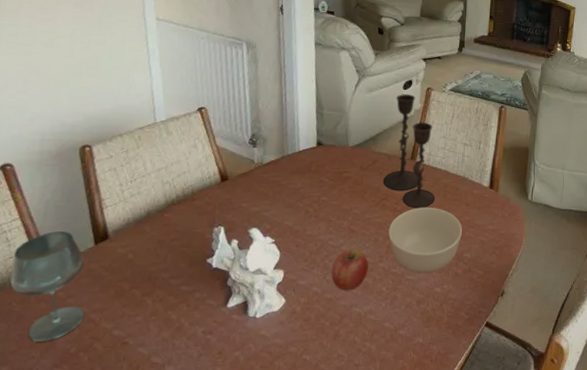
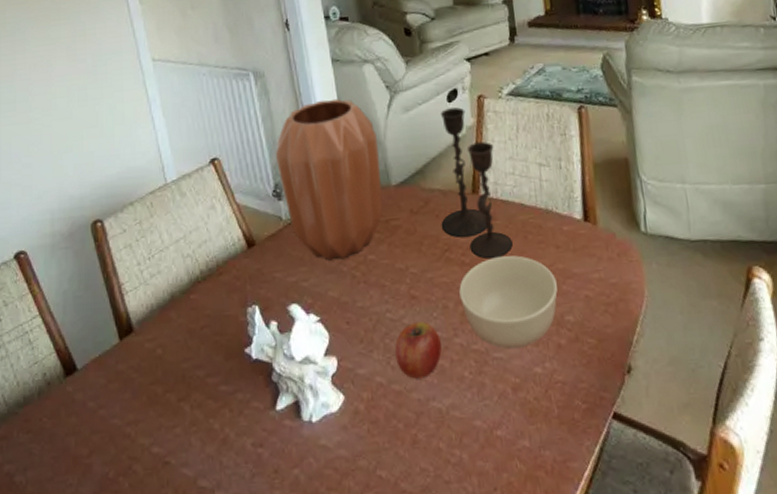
wine glass: present [10,231,85,342] -> none [38,326,118,466]
vase: none [256,73,343,198] -> present [275,98,383,261]

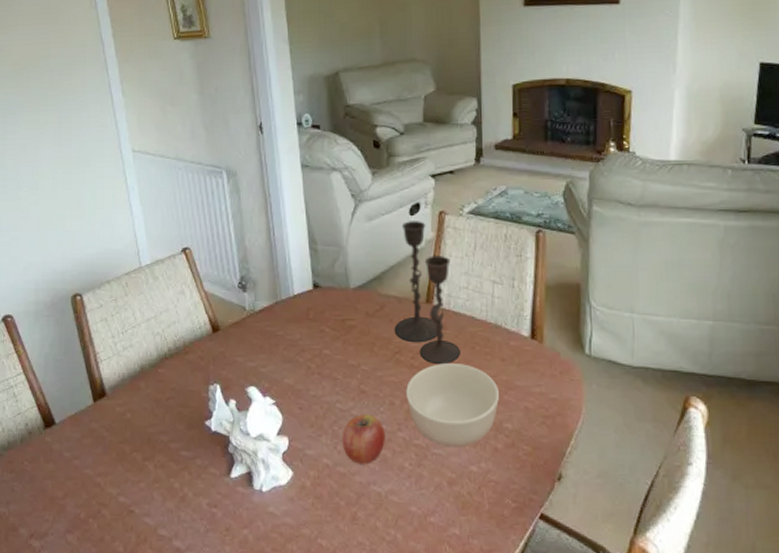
vase: present [275,98,383,261] -> none [242,202,340,351]

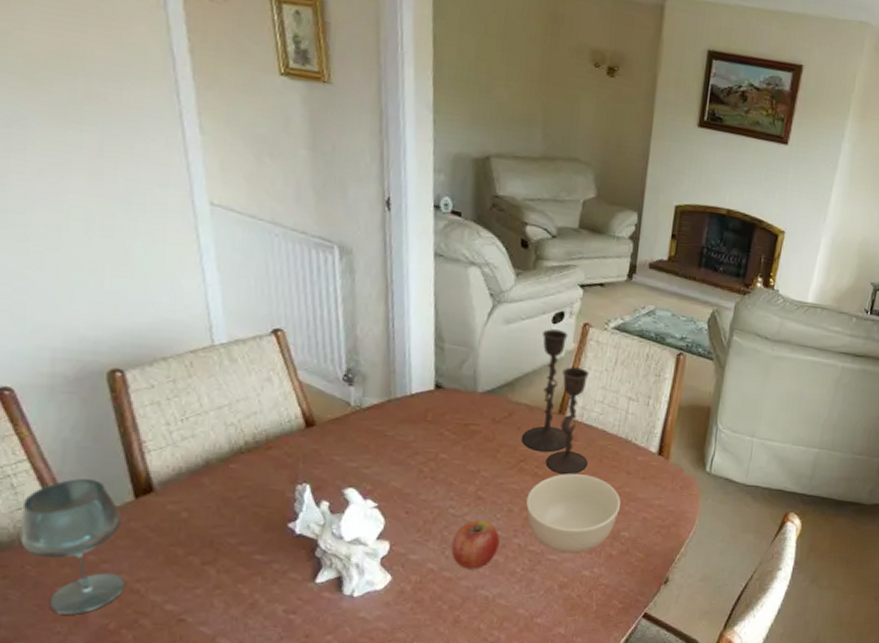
wine glass: none [21,387,90,505] -> present [20,479,125,615]

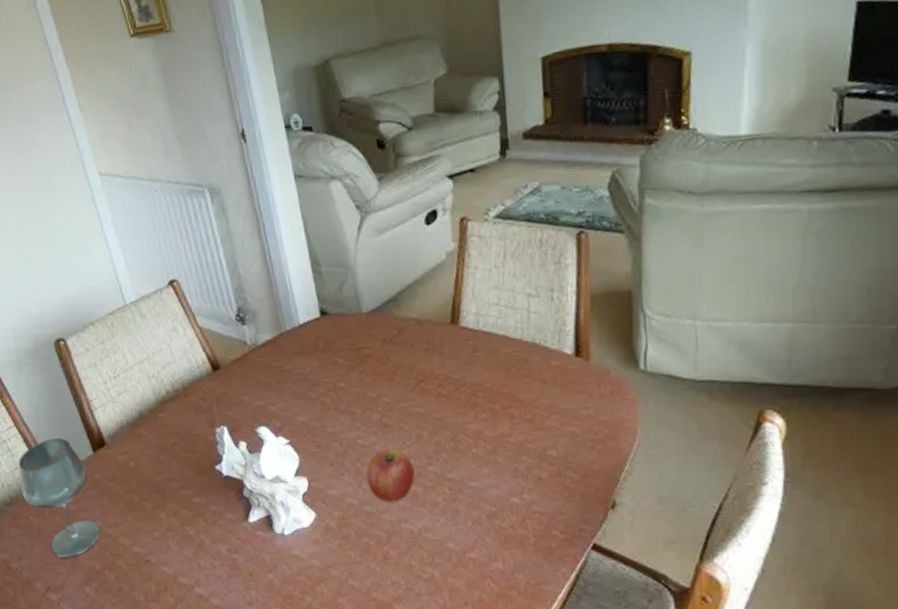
candlestick: present [521,329,589,475] -> none [416,230,494,392]
bowl: present [526,473,621,554] -> none [434,389,542,480]

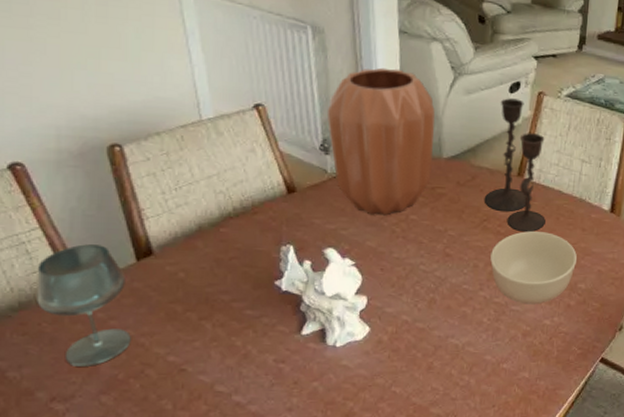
vase: none [236,218,354,387] -> present [327,67,435,216]
fruit: present [366,449,415,502] -> none [423,275,467,320]
candlestick: none [416,230,494,392] -> present [484,98,545,233]
bowl: none [434,389,542,480] -> present [490,231,578,305]

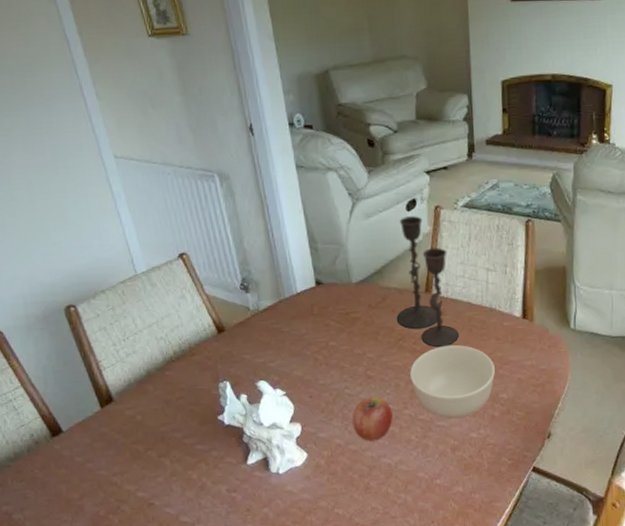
wine glass: present [37,244,131,366] -> none [24,396,106,506]
vase: present [327,67,435,216] -> none [242,202,344,346]
fruit: none [423,275,467,320] -> present [352,397,393,441]

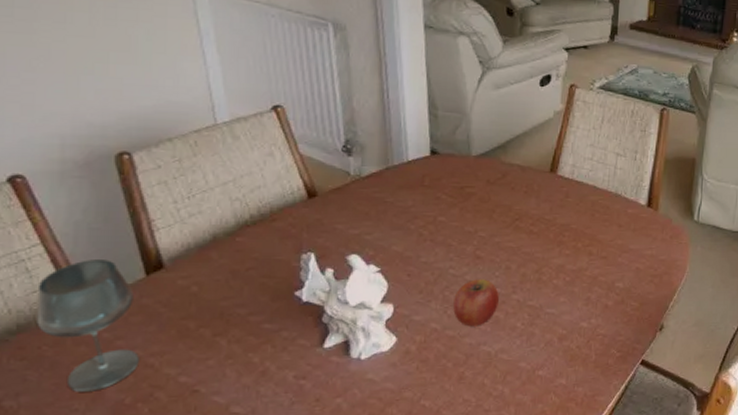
wine glass: none [24,396,106,506] -> present [37,260,139,392]
candlestick: present [396,216,459,348] -> none [515,92,580,231]
bowl: present [410,345,496,419] -> none [523,229,615,307]

